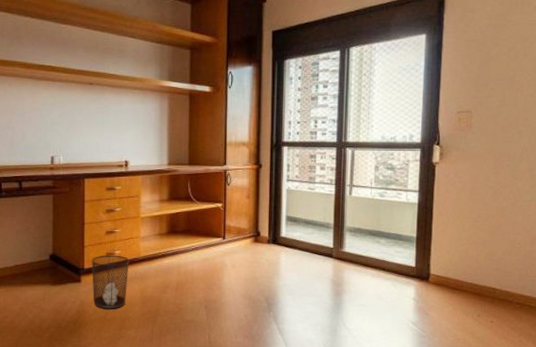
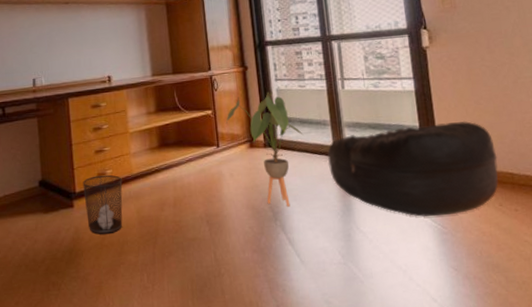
house plant: none [235,191,307,300] -> present [226,91,304,207]
bean bag chair: none [325,236,484,321] -> present [327,120,498,217]

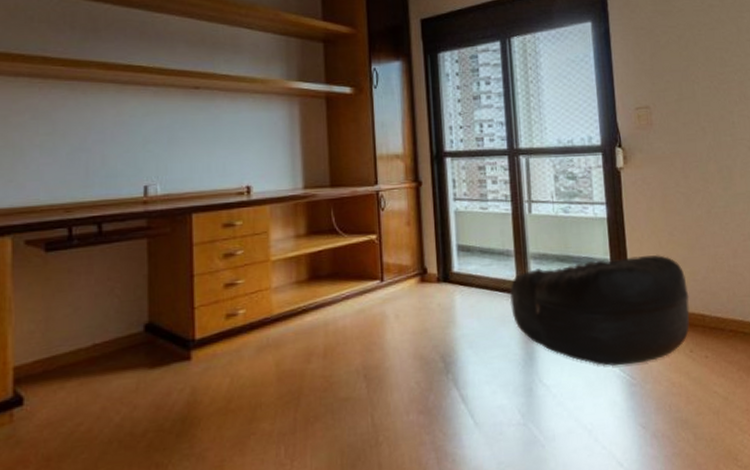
waste bin: present [83,174,123,235] -> none [205,315,259,396]
house plant: present [226,91,304,207] -> none [393,213,484,356]

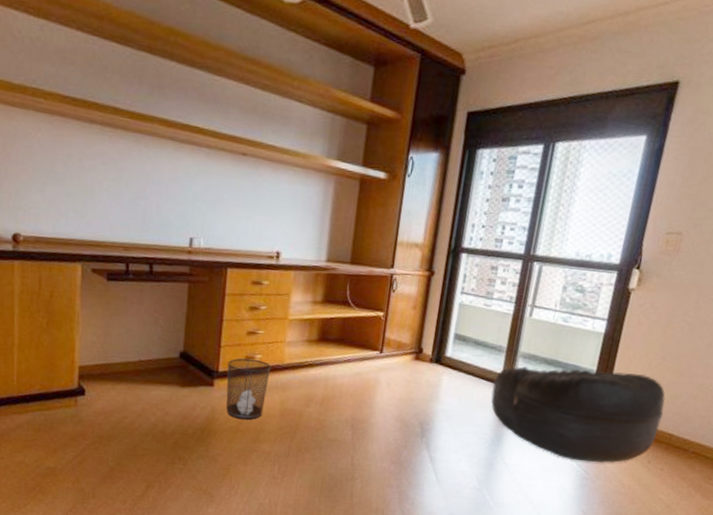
waste bin: none [205,315,259,396] -> present [226,358,271,420]

